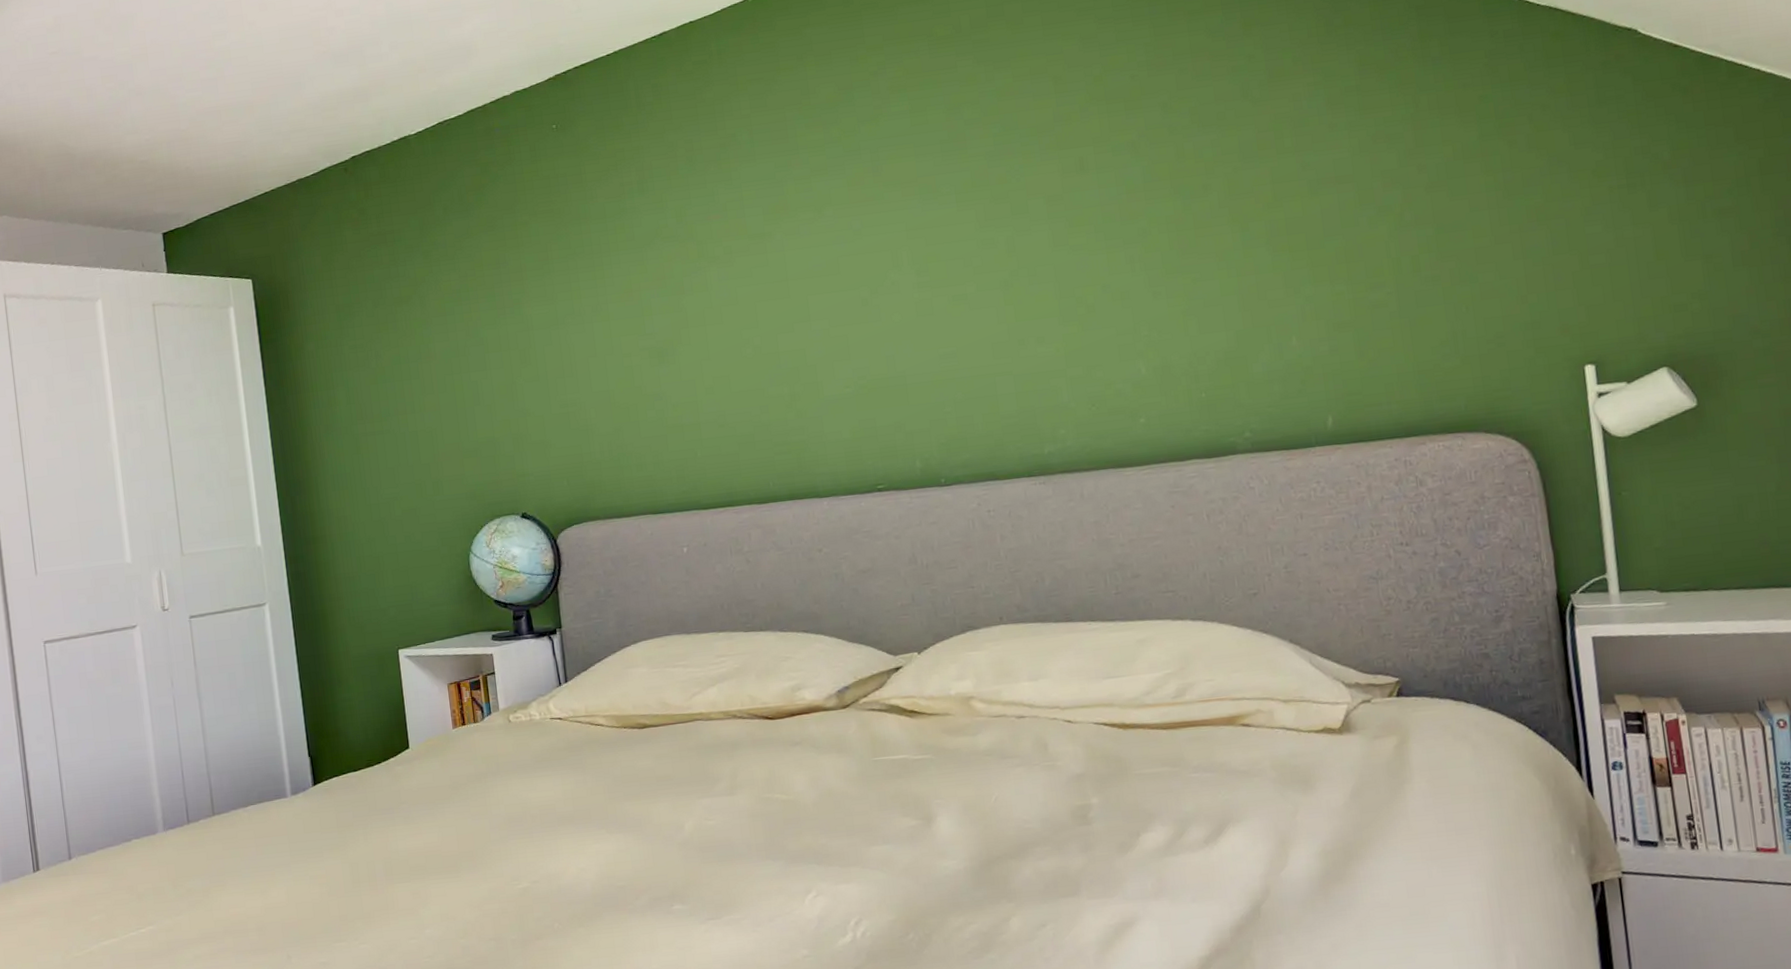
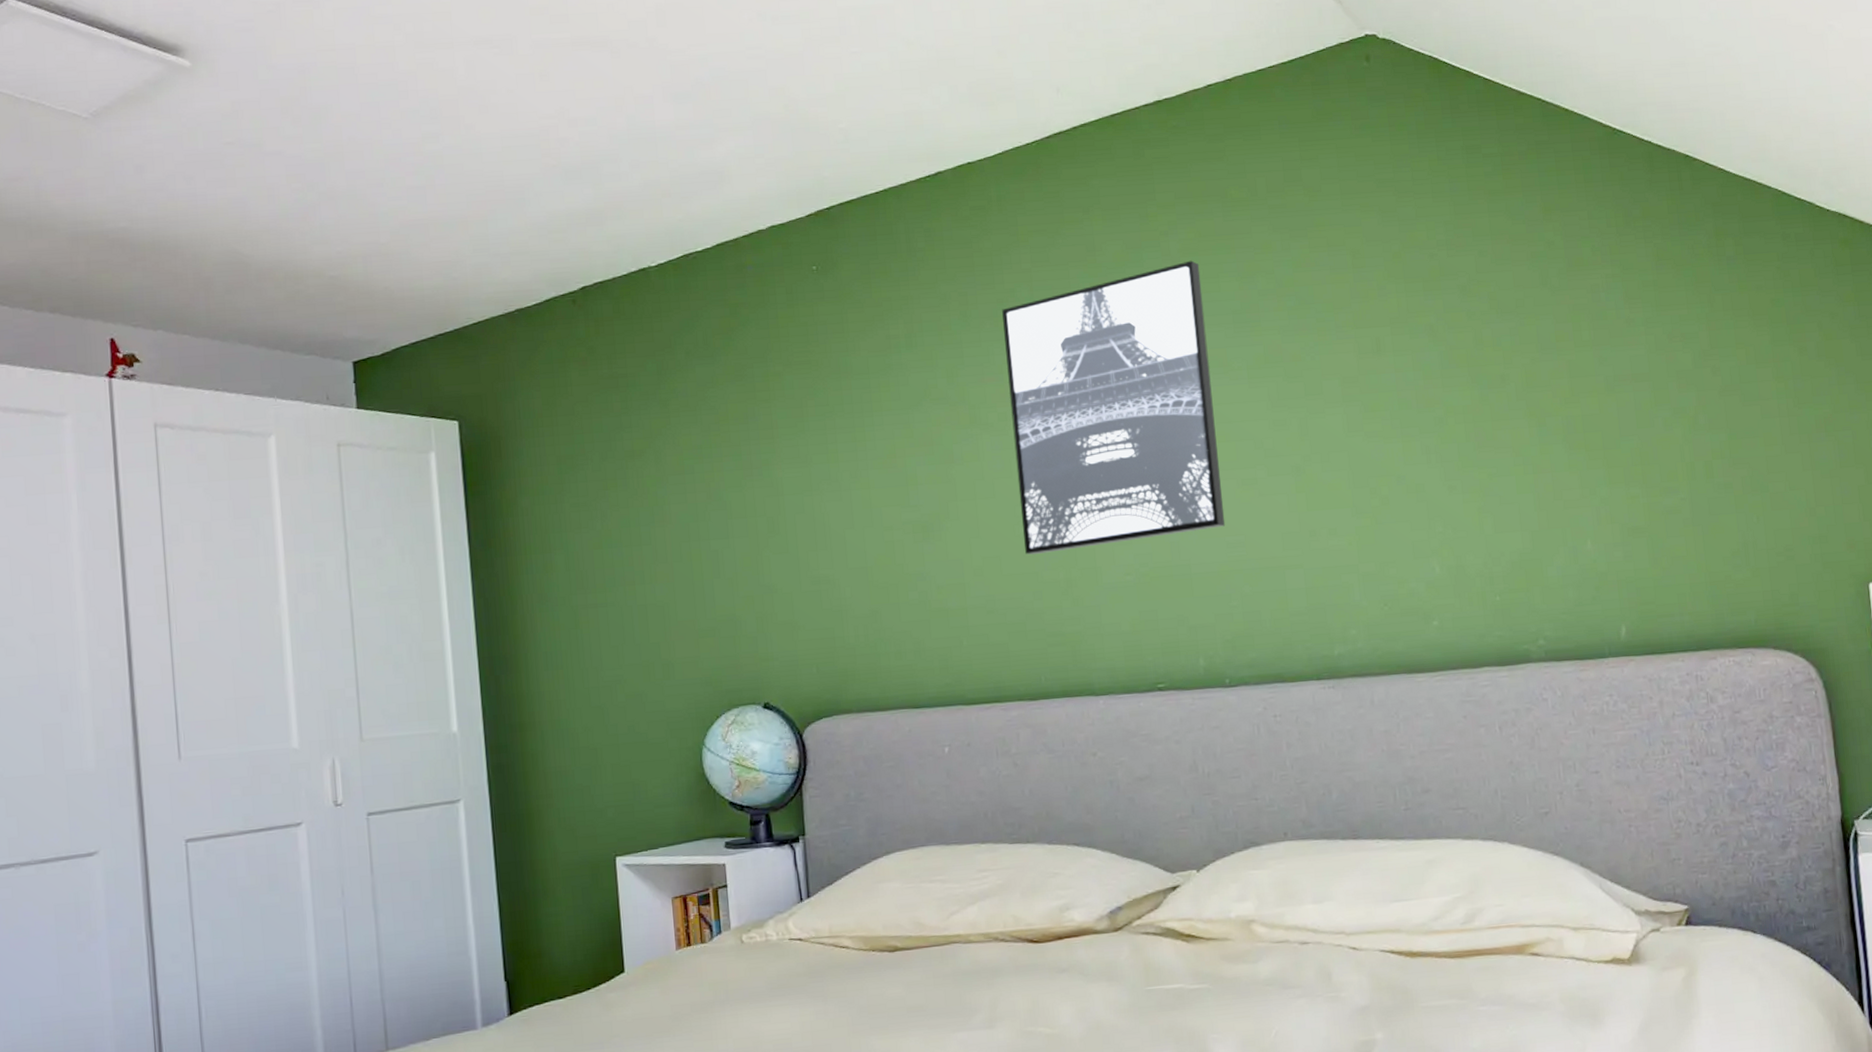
wall art: none [725,96,938,373] -> present [1002,260,1226,555]

